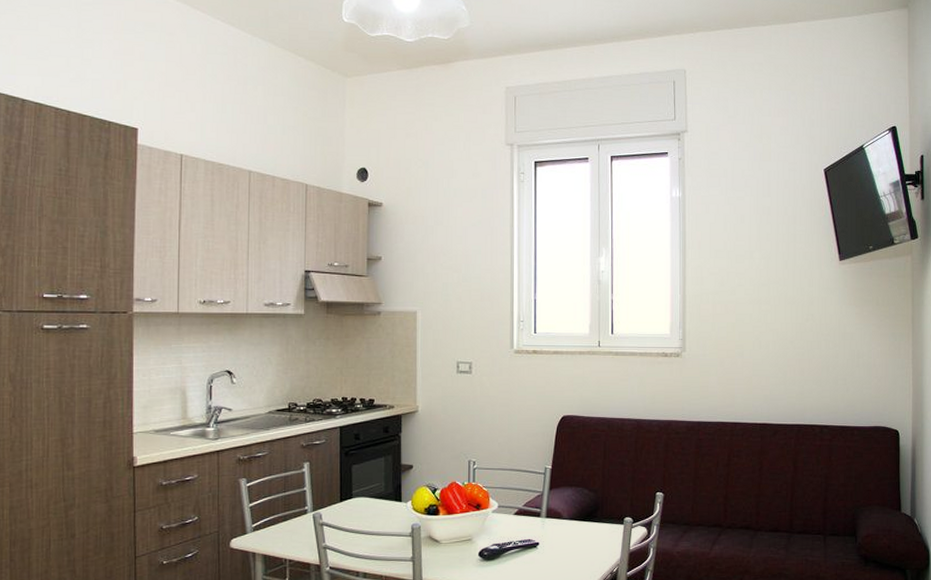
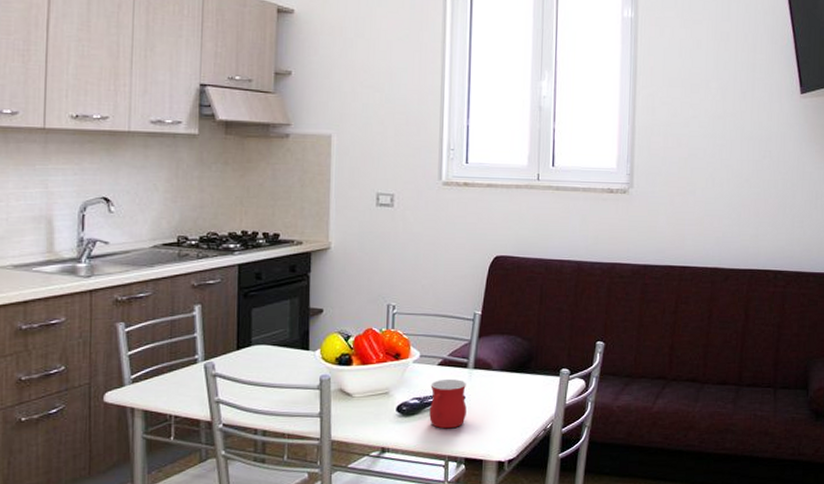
mug: none [508,526,541,572] -> present [429,378,467,429]

